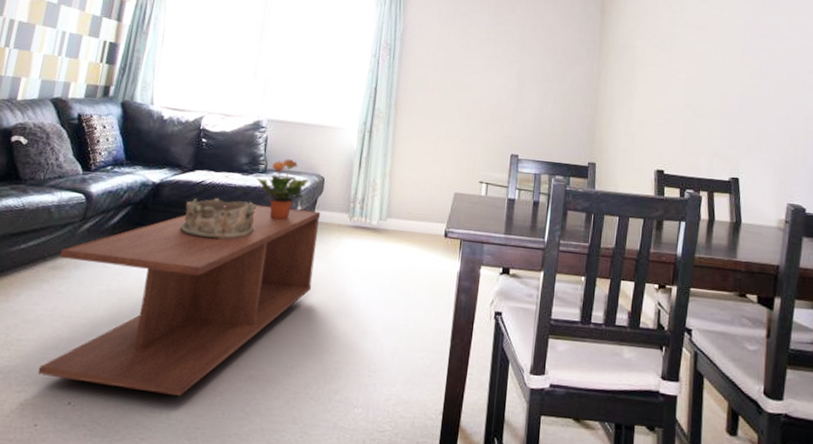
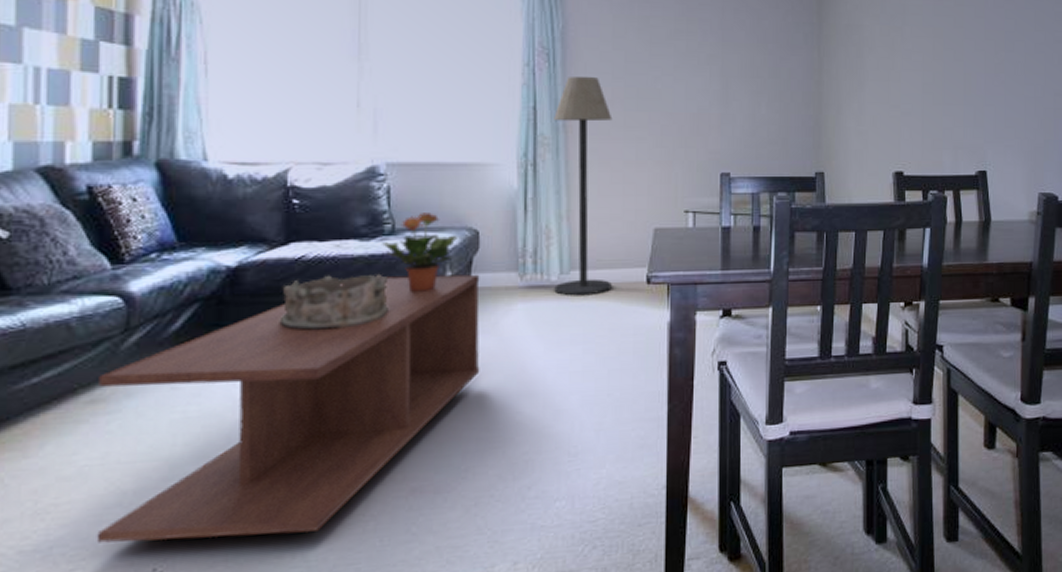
floor lamp: none [373,67,432,240] -> present [554,76,613,296]

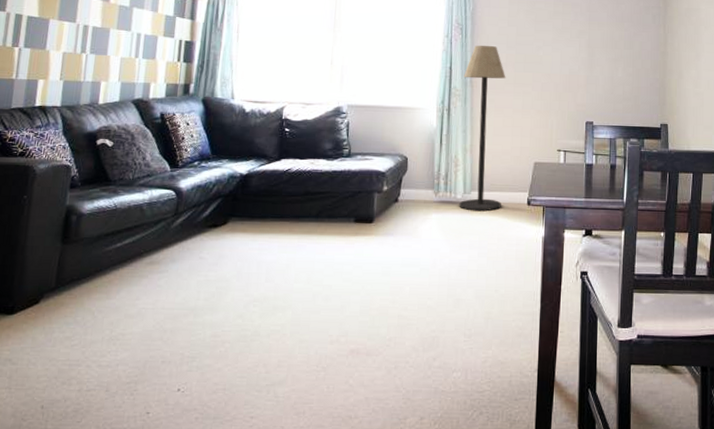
coffee table: present [96,274,480,543] -> none [145,187,407,374]
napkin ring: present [279,273,390,330] -> none [271,185,344,224]
potted plant: present [382,213,457,292] -> none [342,142,392,200]

